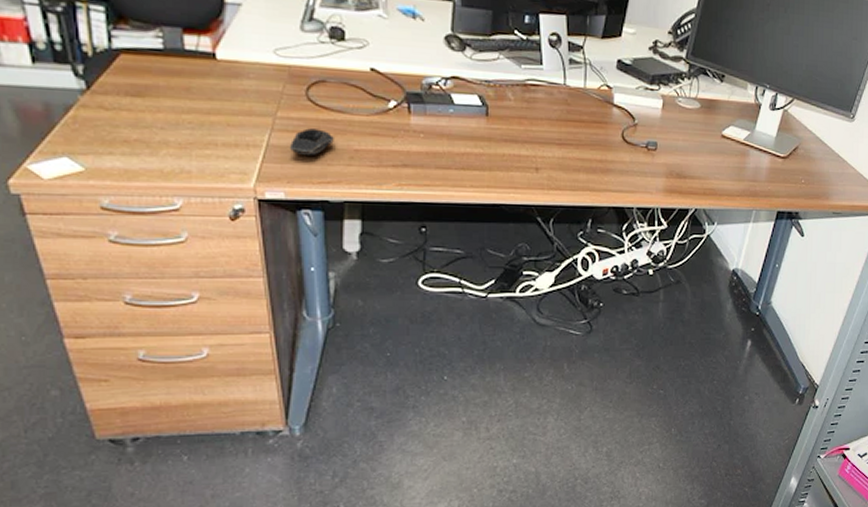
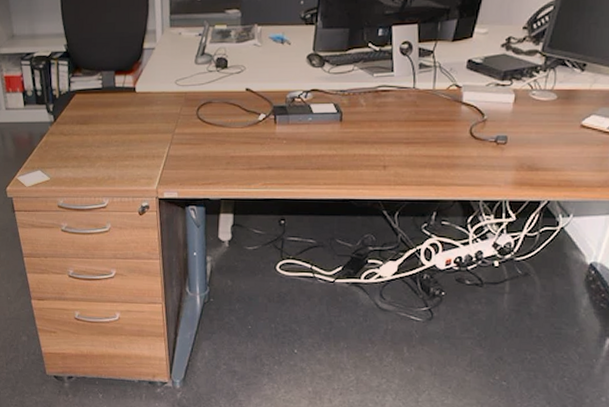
computer mouse: present [289,128,334,155] -> none [182,141,216,162]

